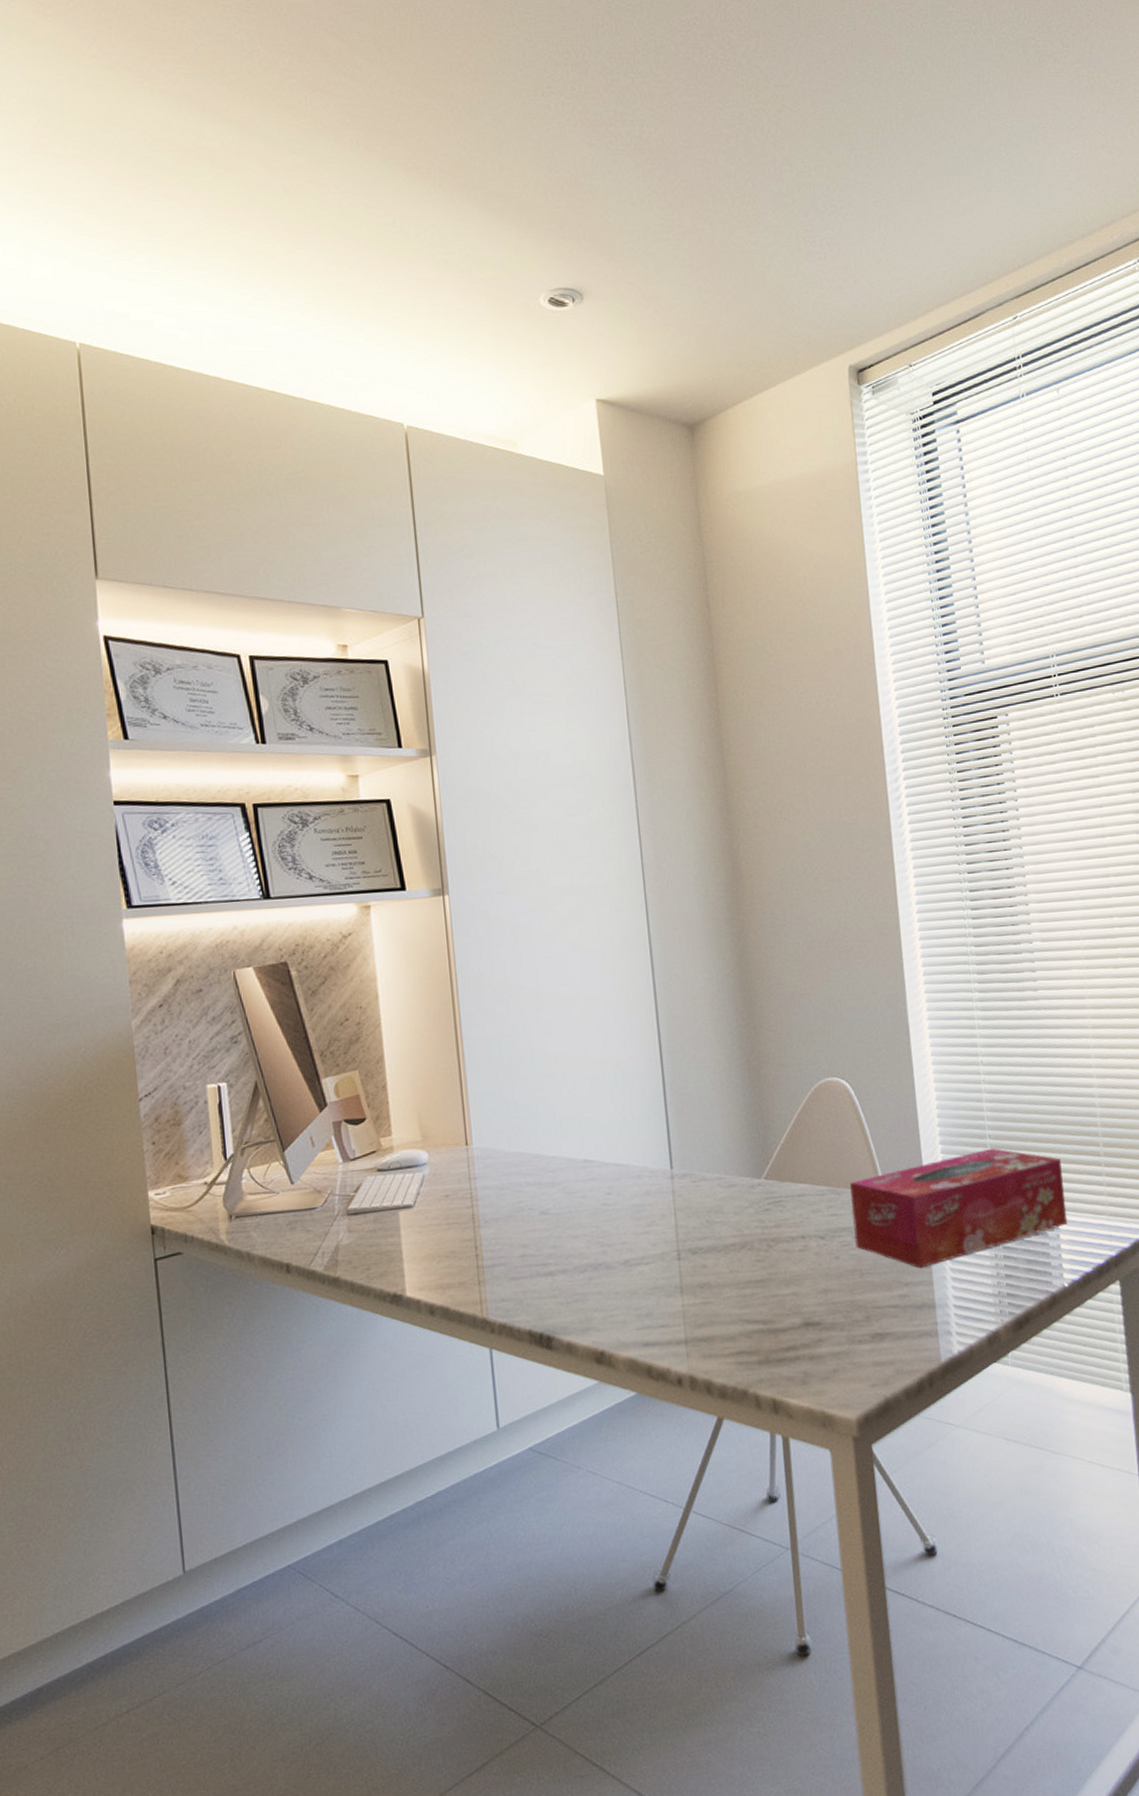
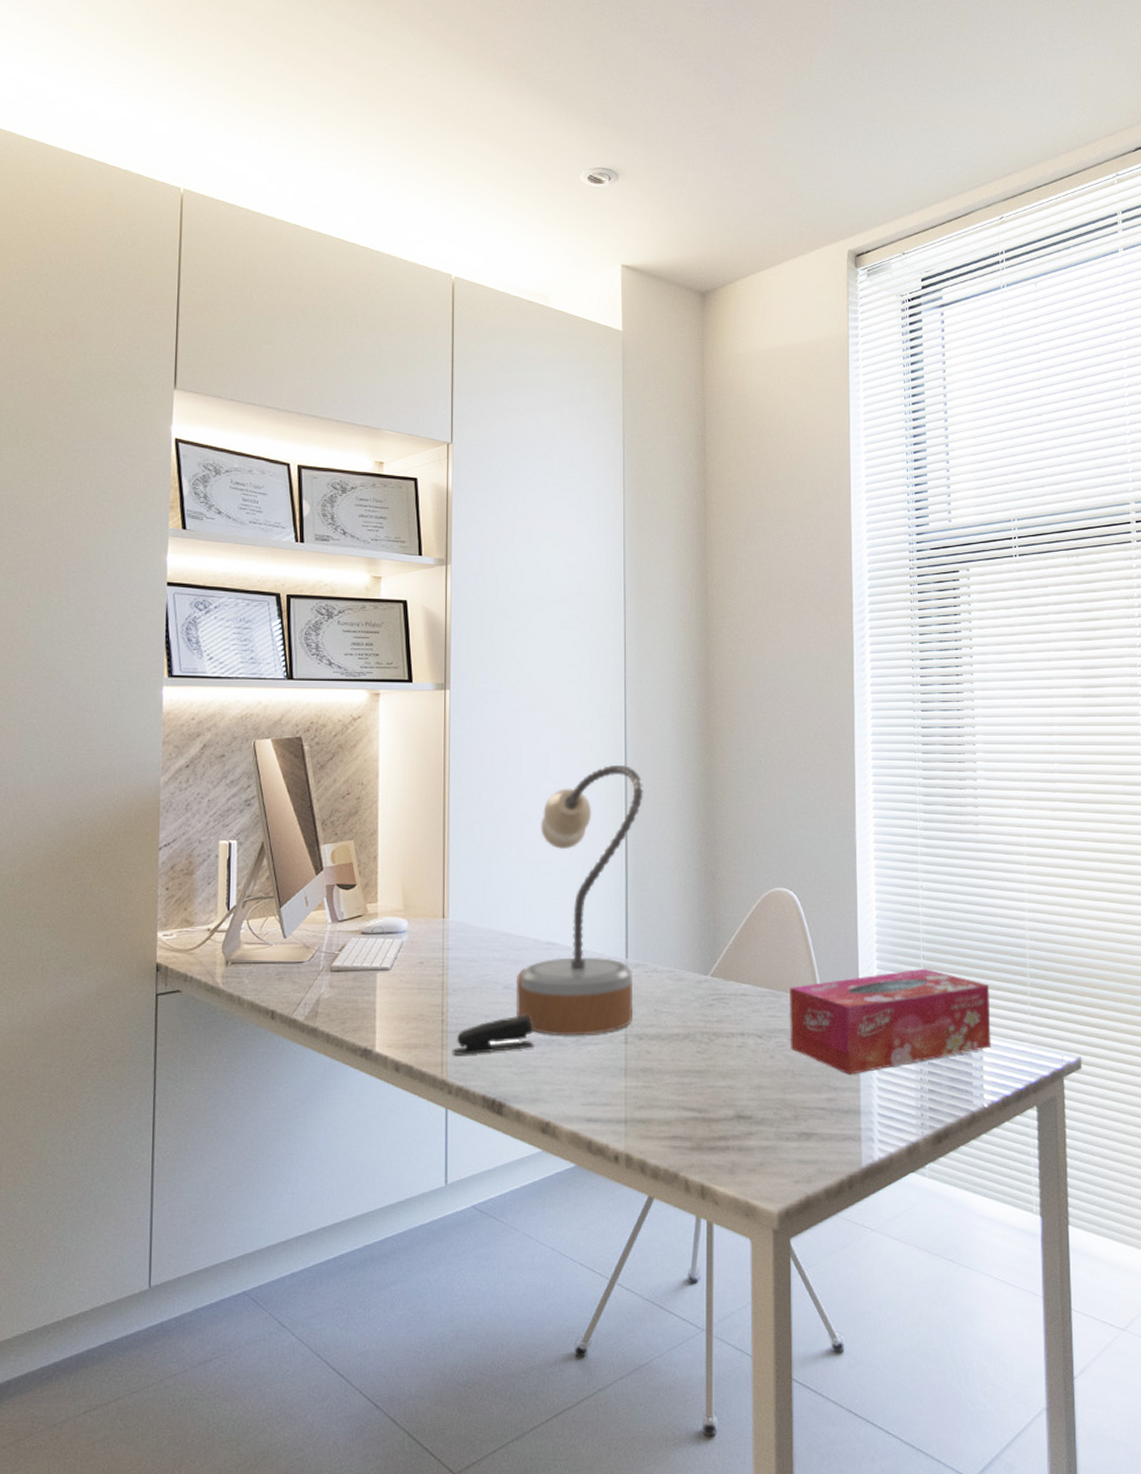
stapler: none [490,1240,580,1291] -> present [452,1015,534,1055]
table lamp: none [552,960,684,1259] -> present [515,764,643,1036]

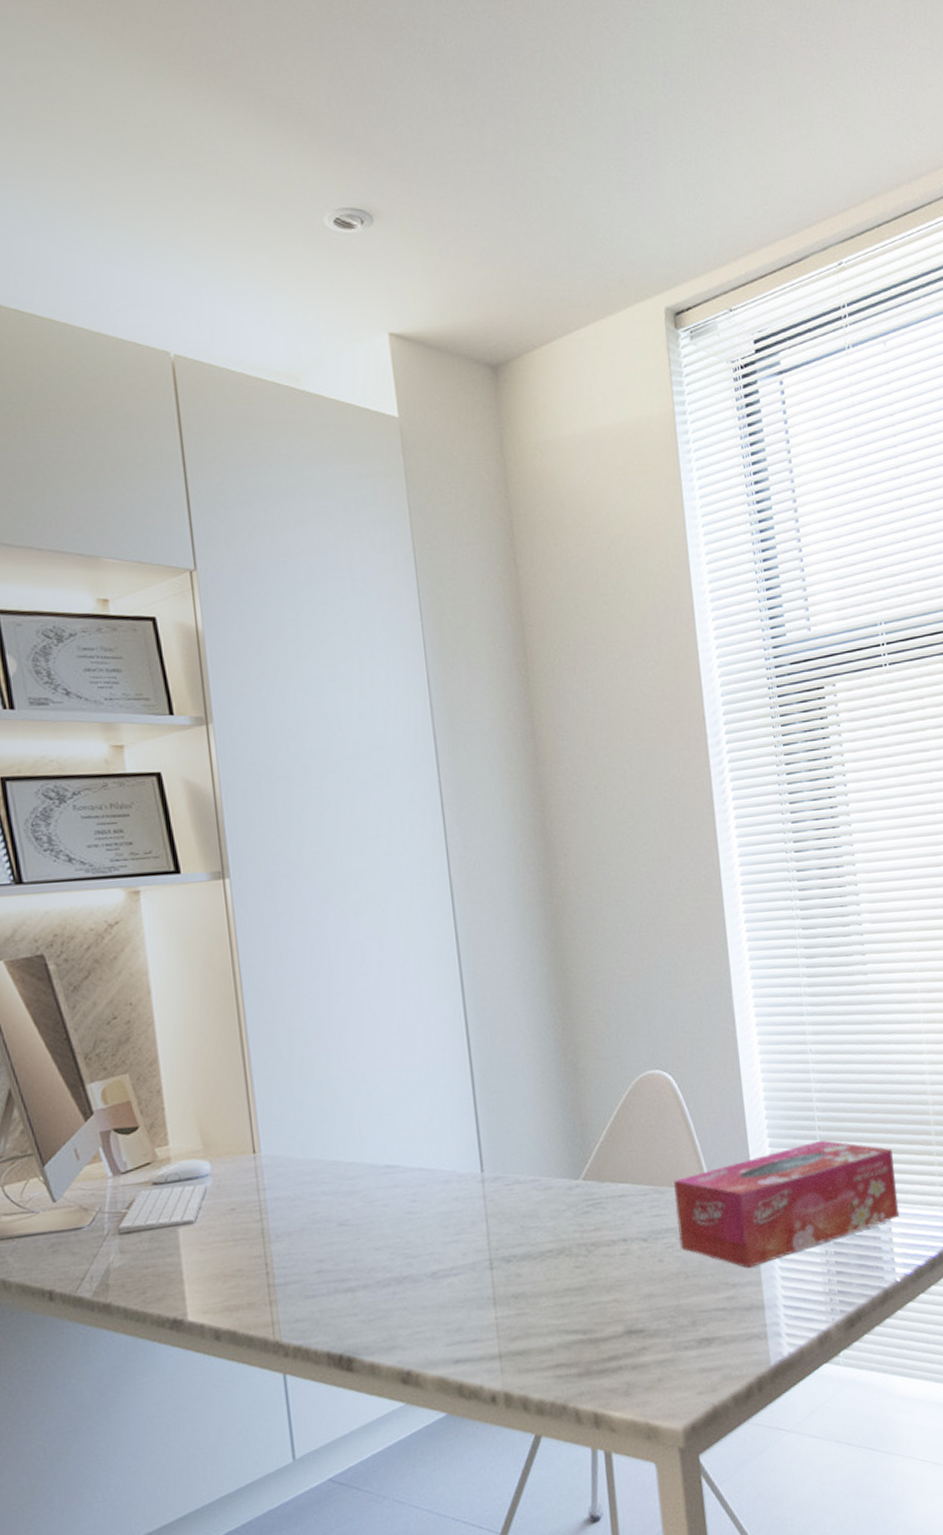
stapler: present [452,1015,534,1055] -> none [283,1252,383,1311]
table lamp: present [515,764,643,1036] -> none [351,947,496,1273]

